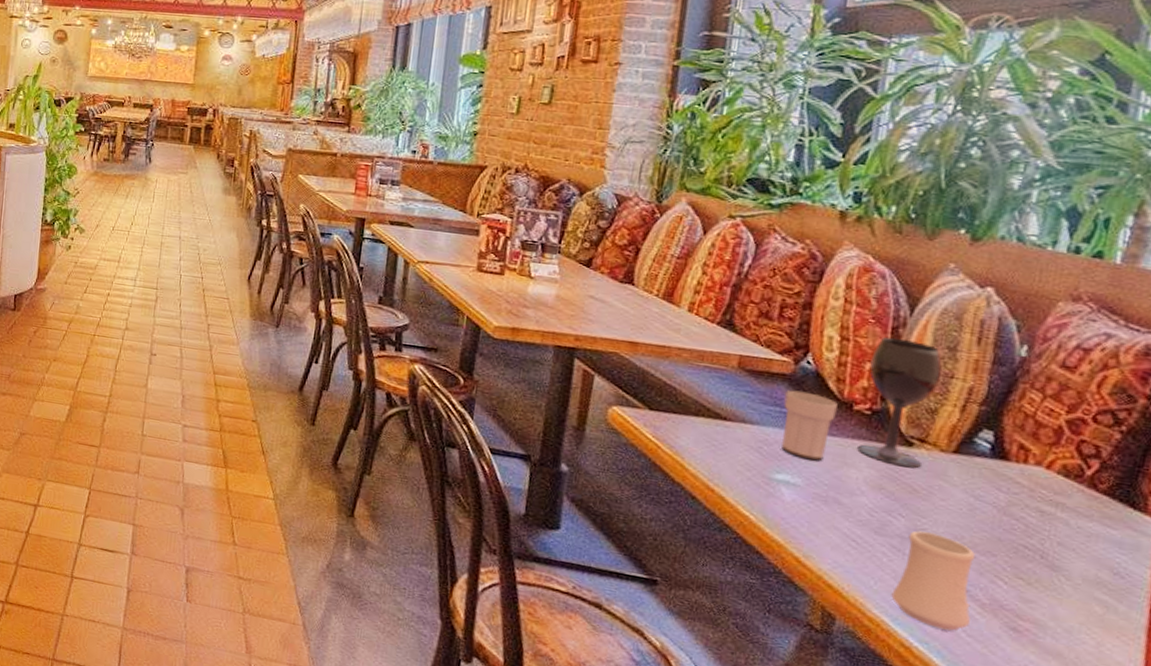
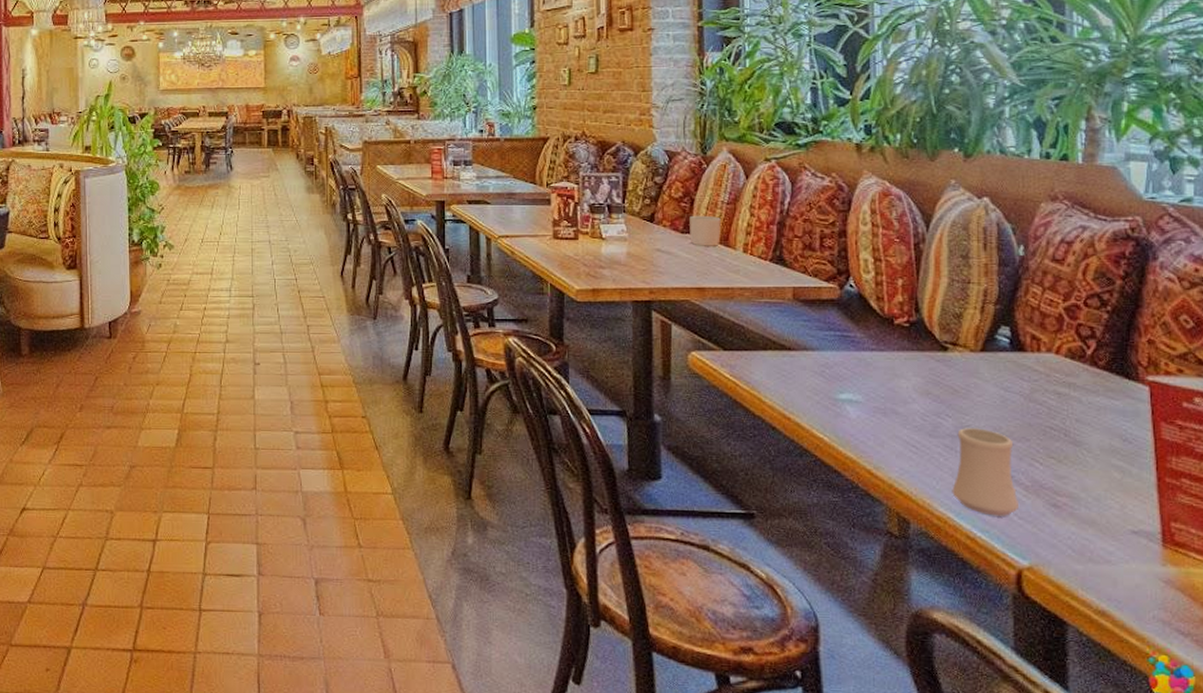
mug: none [628,265,668,301] -> present [689,215,721,246]
cup: present [781,390,838,461] -> none [836,313,881,377]
wine glass: present [857,337,942,468] -> none [901,253,961,370]

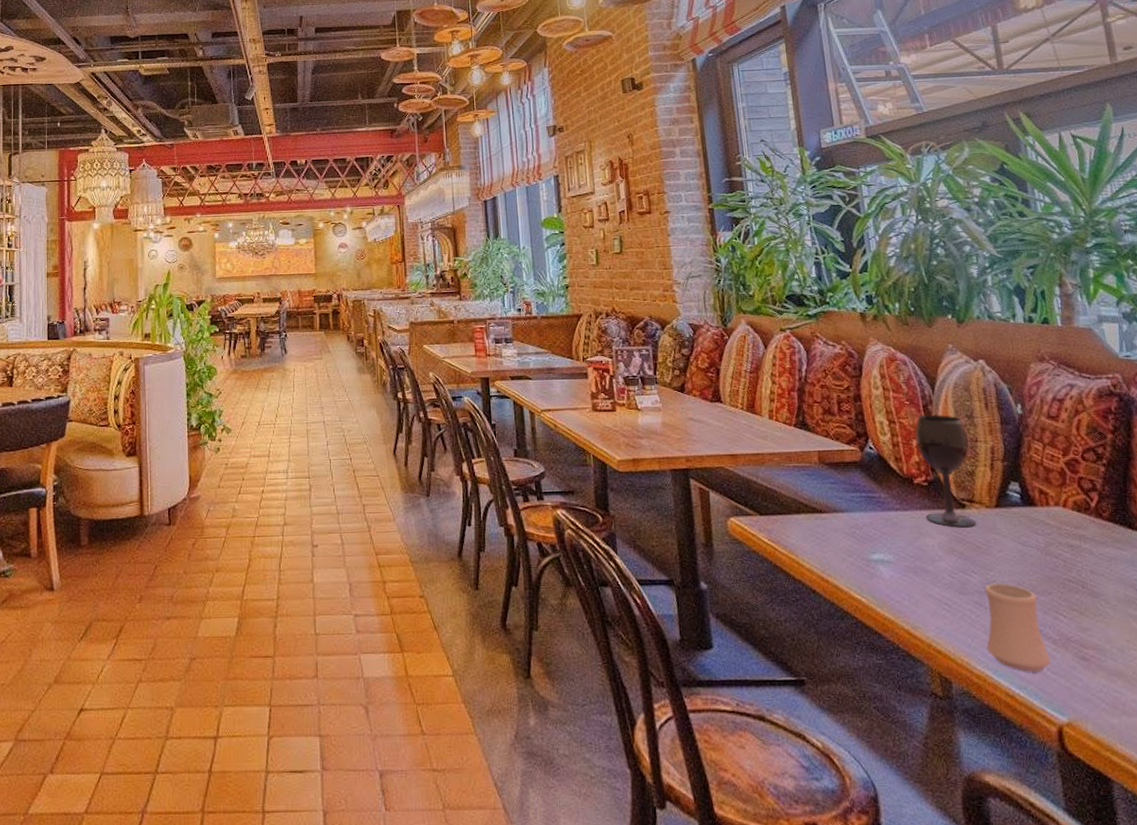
mug: present [689,215,721,246] -> none [717,384,747,414]
wine glass: none [901,253,961,370] -> present [915,414,976,527]

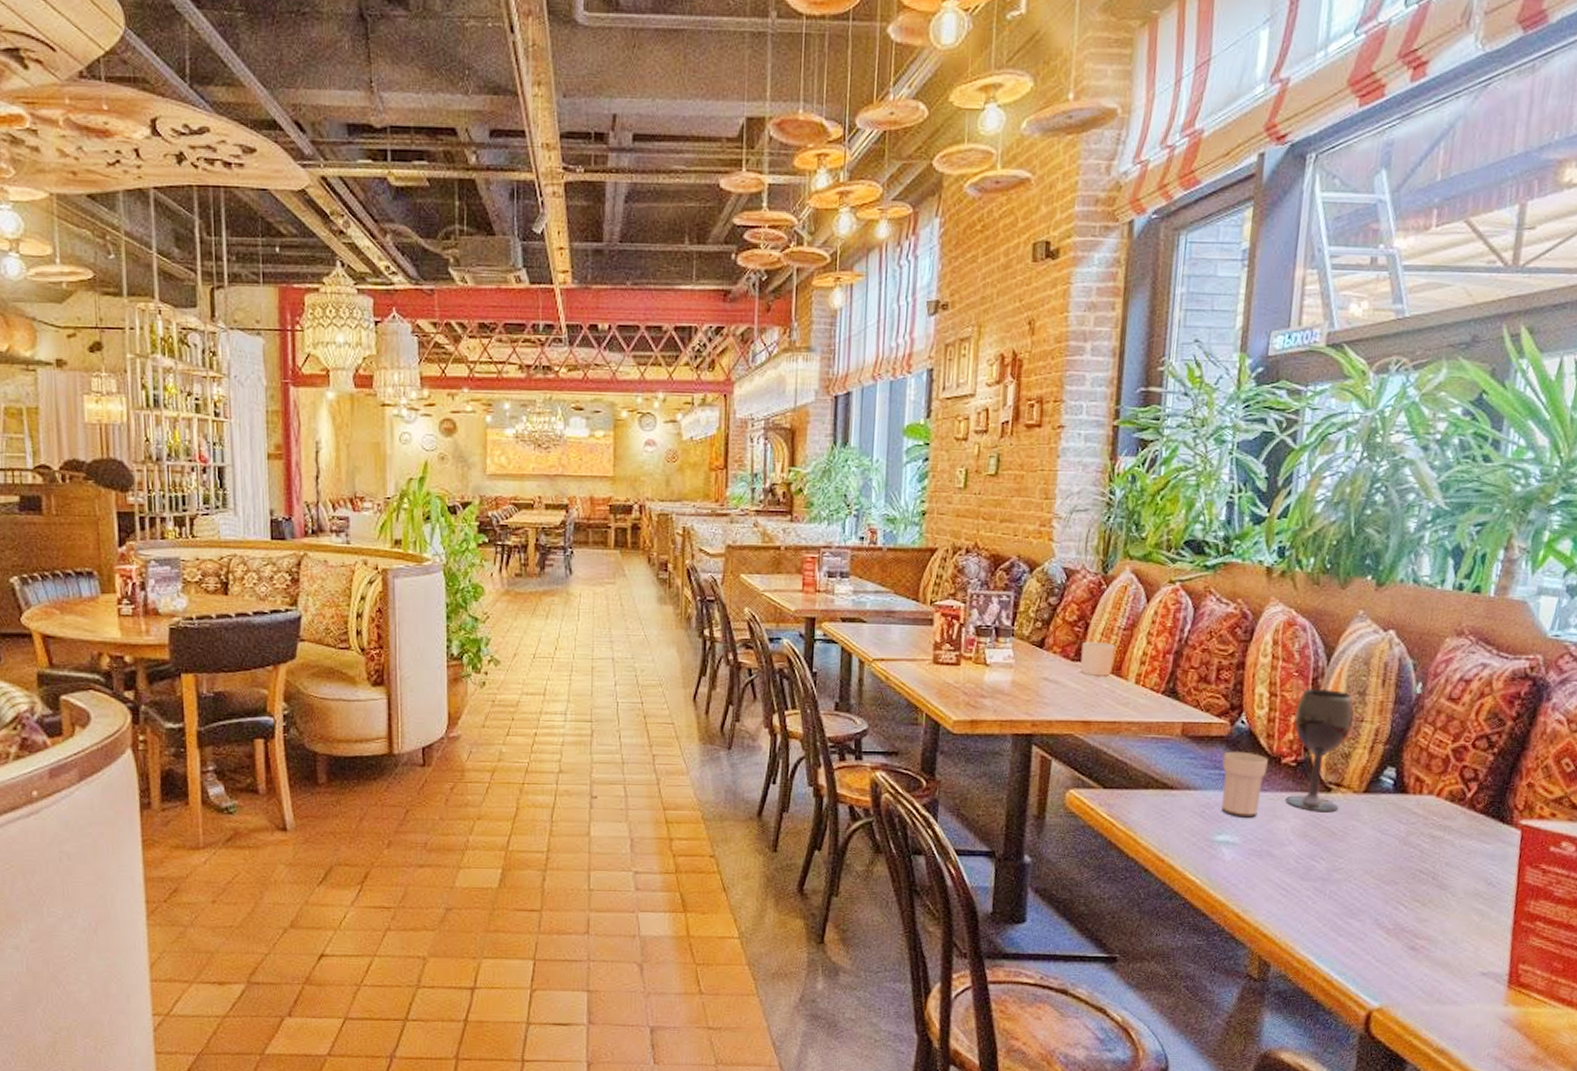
mug: none [717,384,747,414] -> present [1080,641,1115,676]
cup: none [860,474,904,536] -> present [1221,751,1268,818]
cup: present [984,583,1050,672] -> none [1315,871,1382,959]

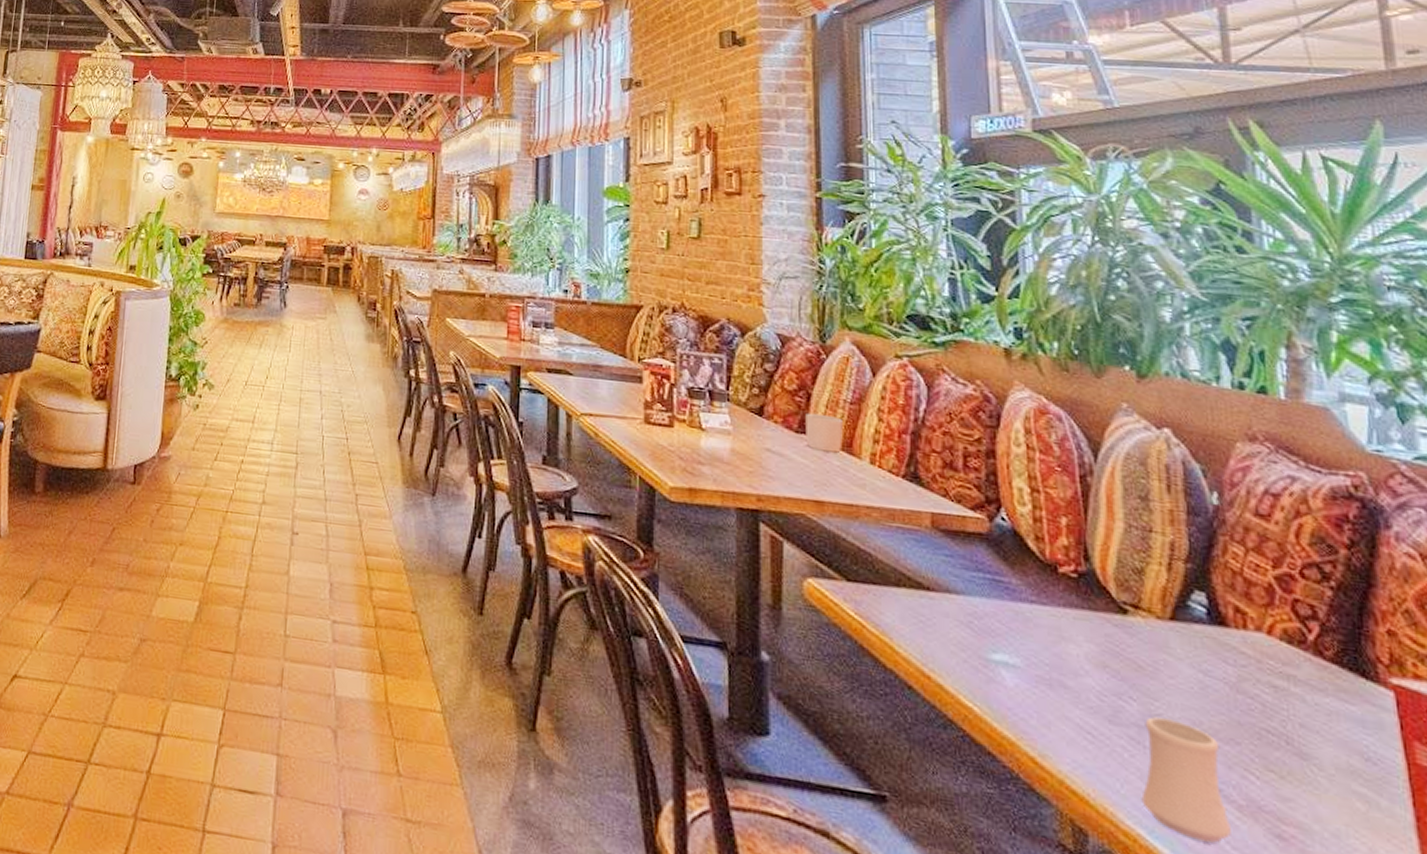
cup: present [1221,751,1268,818] -> none [986,552,1042,636]
wine glass: present [1285,688,1354,811] -> none [1065,487,1140,639]
cup: none [1315,871,1382,959] -> present [1141,717,1231,843]

